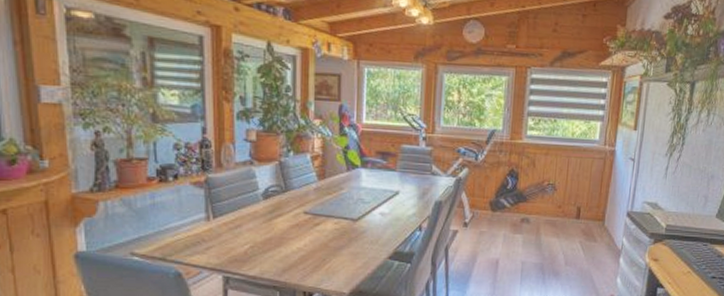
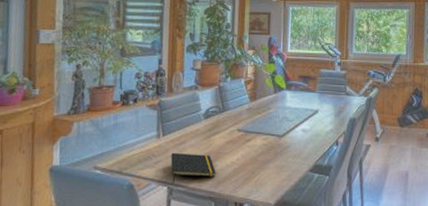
notepad: none [225,238,280,271] -> present [170,153,216,183]

